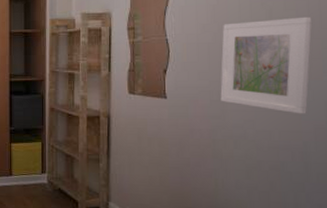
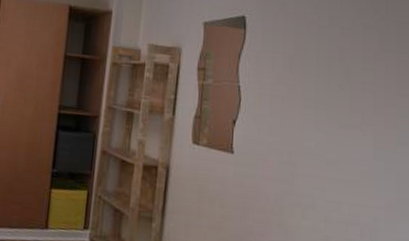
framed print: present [220,16,312,114] -> none [291,76,390,187]

